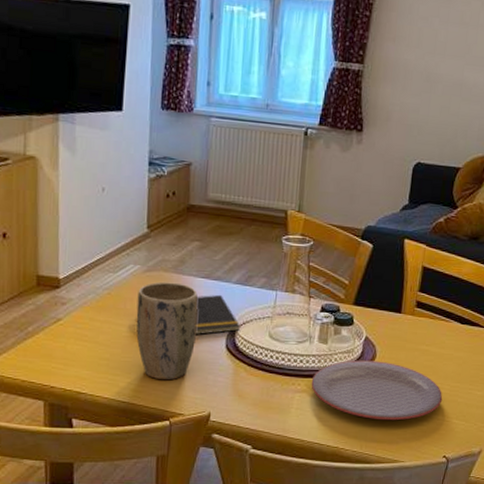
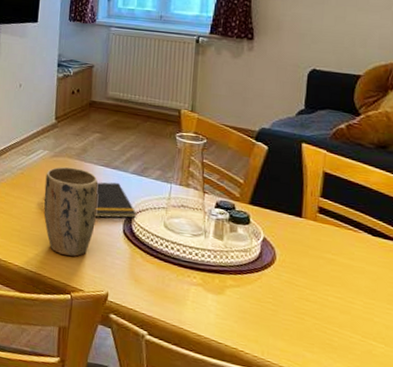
plate: present [311,360,443,421] -> none [207,260,355,332]

